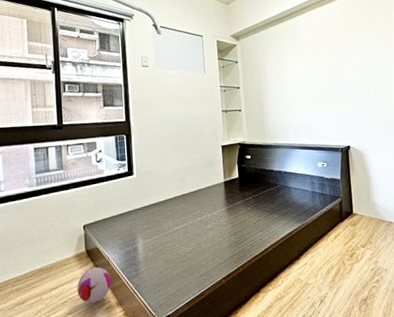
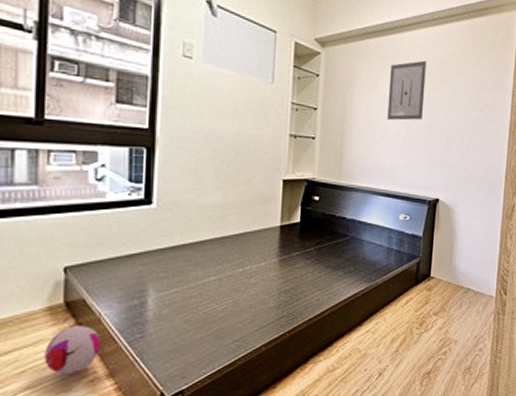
wall art: none [292,34,325,87] -> present [387,60,426,120]

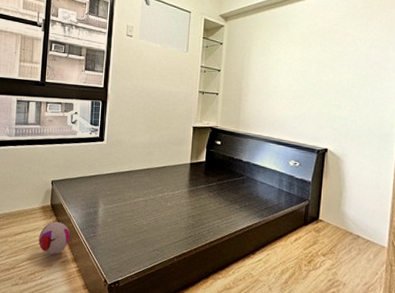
wall art: present [387,60,426,120] -> none [279,25,316,78]

